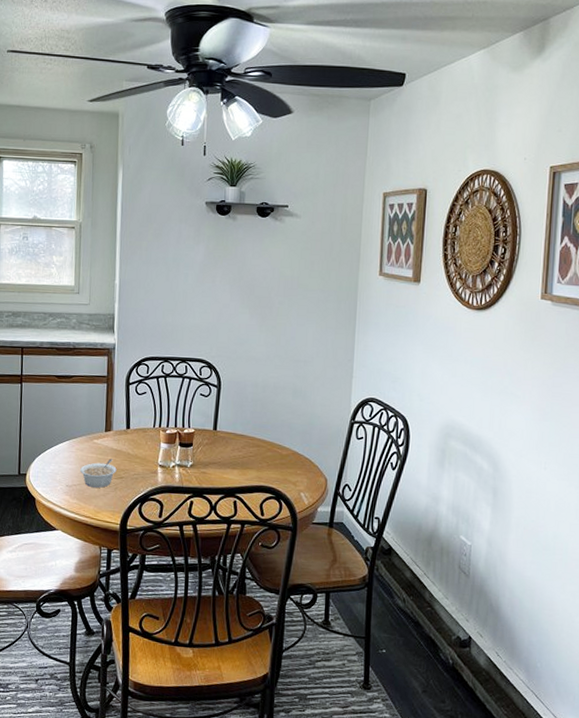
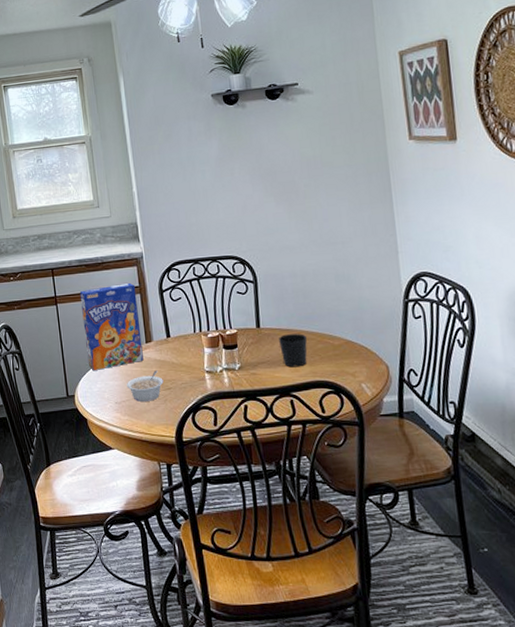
cereal box: none [44,371,103,453] -> present [79,283,144,371]
cup: none [232,439,258,471] -> present [279,334,307,368]

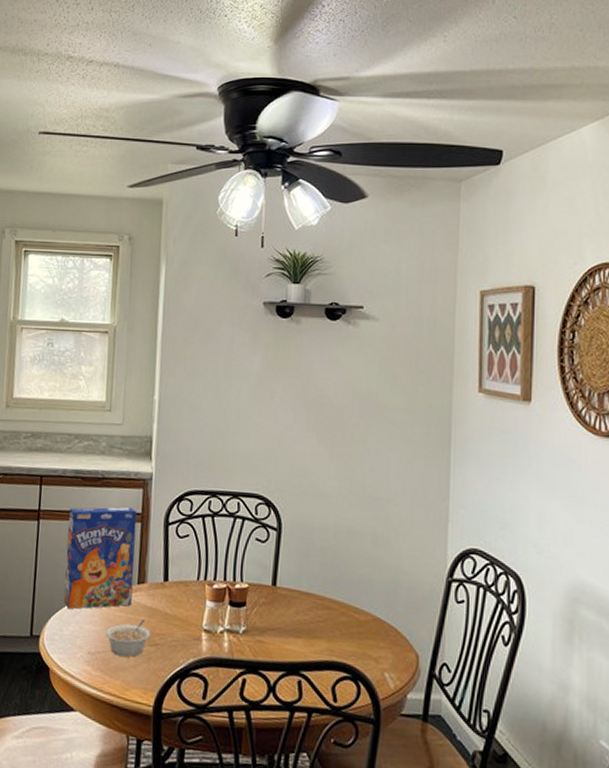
cup: present [279,334,307,368] -> none [296,598,328,641]

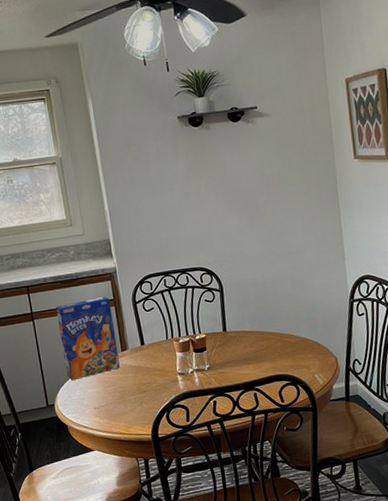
legume: present [106,619,151,657] -> none [104,375,139,406]

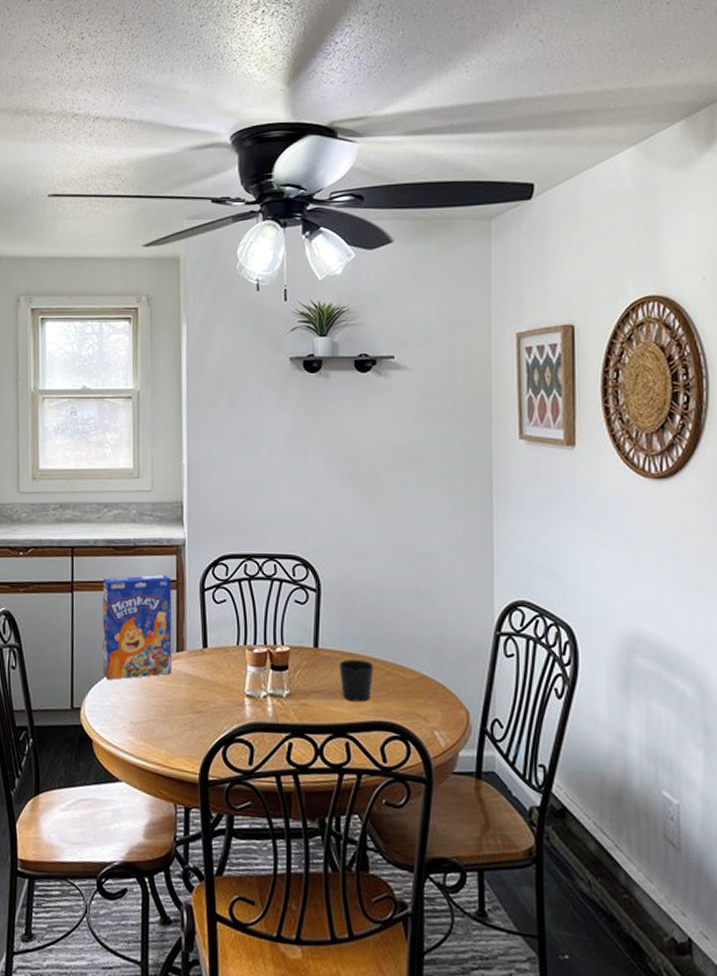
cup: none [243,334,268,365] -> present [340,659,373,702]

